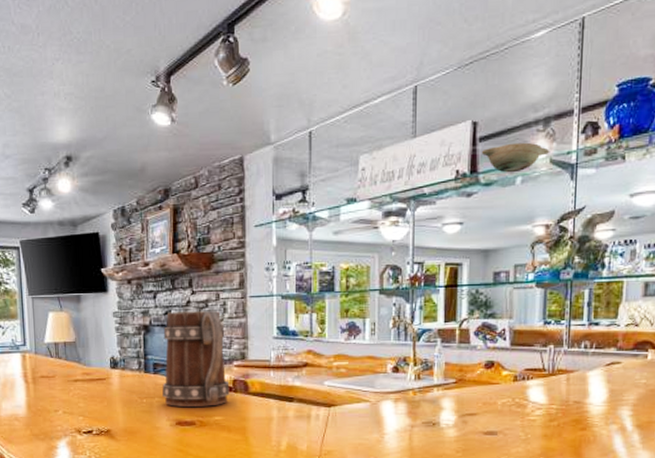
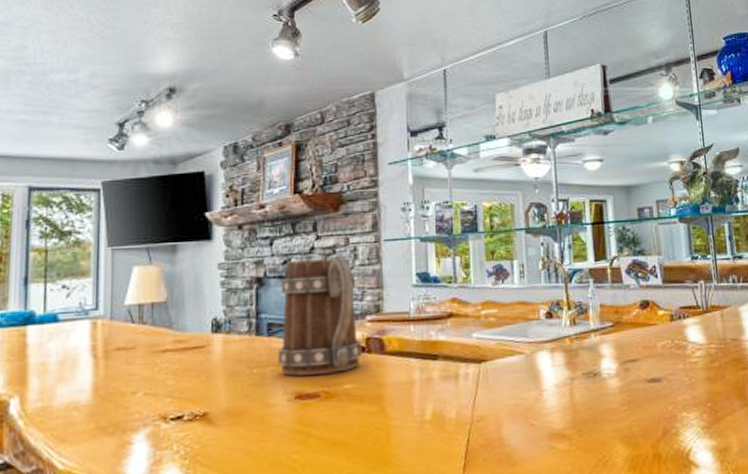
decorative bowl: present [481,142,550,173] -> none [612,85,675,113]

